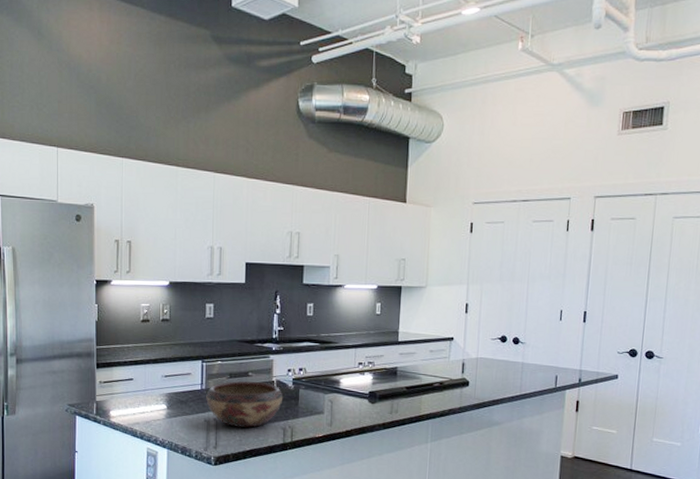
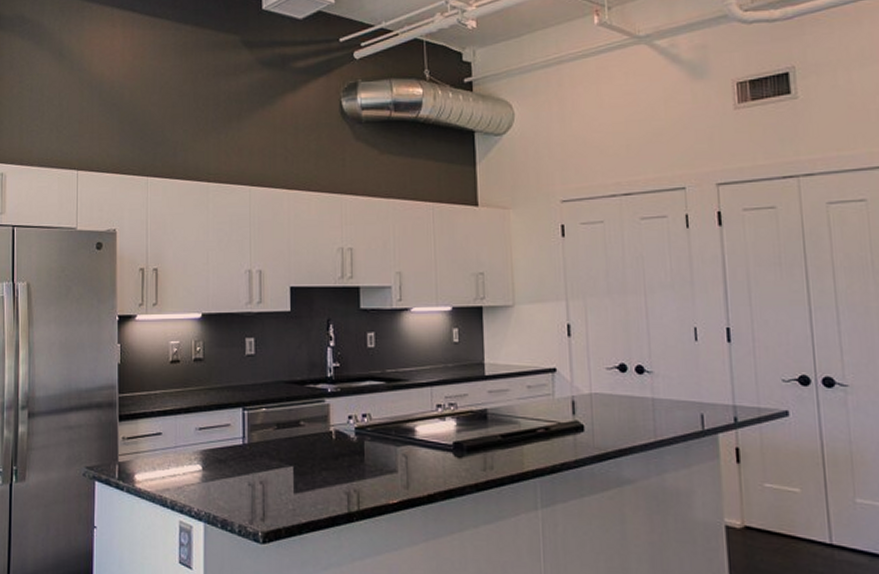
decorative bowl: present [206,381,282,428] -> none [249,433,344,494]

